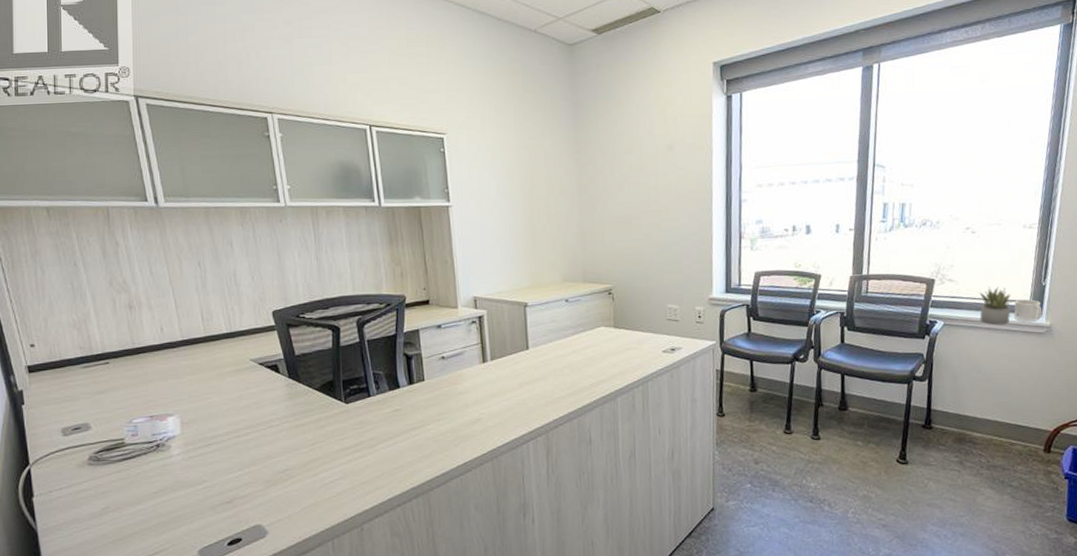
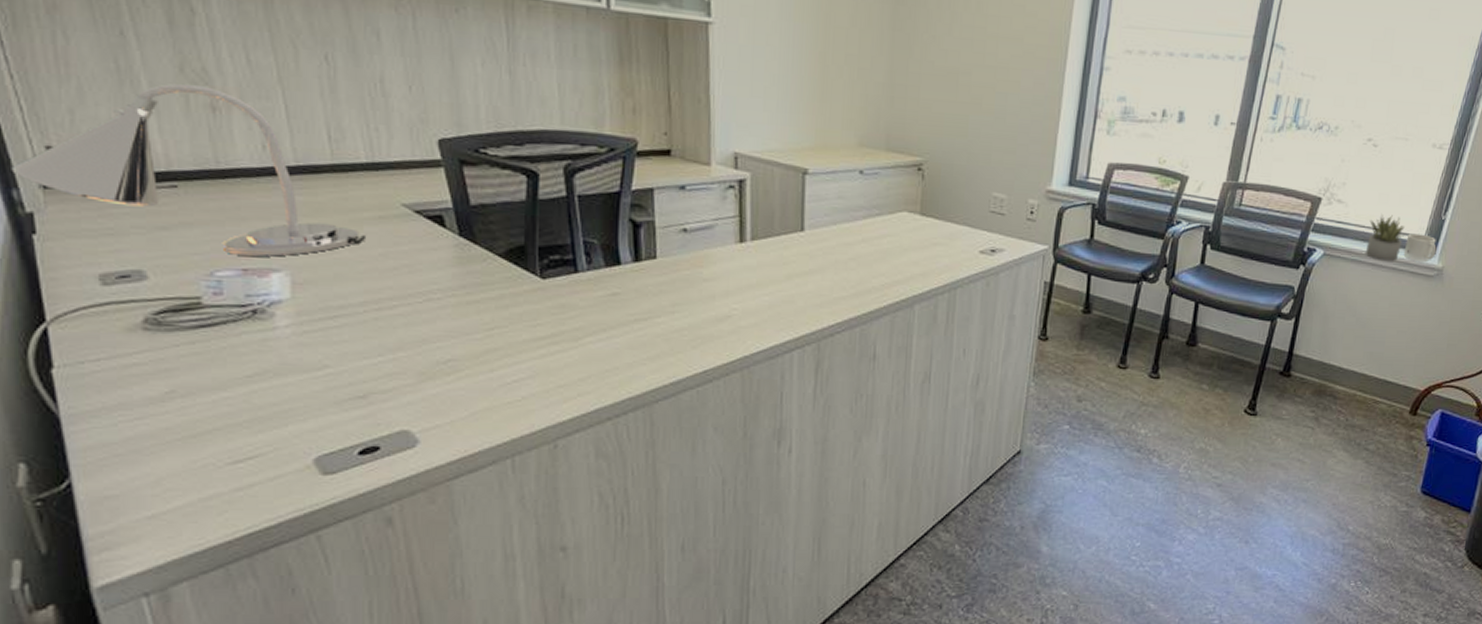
table lamp: none [10,292,227,407] -> present [11,83,365,257]

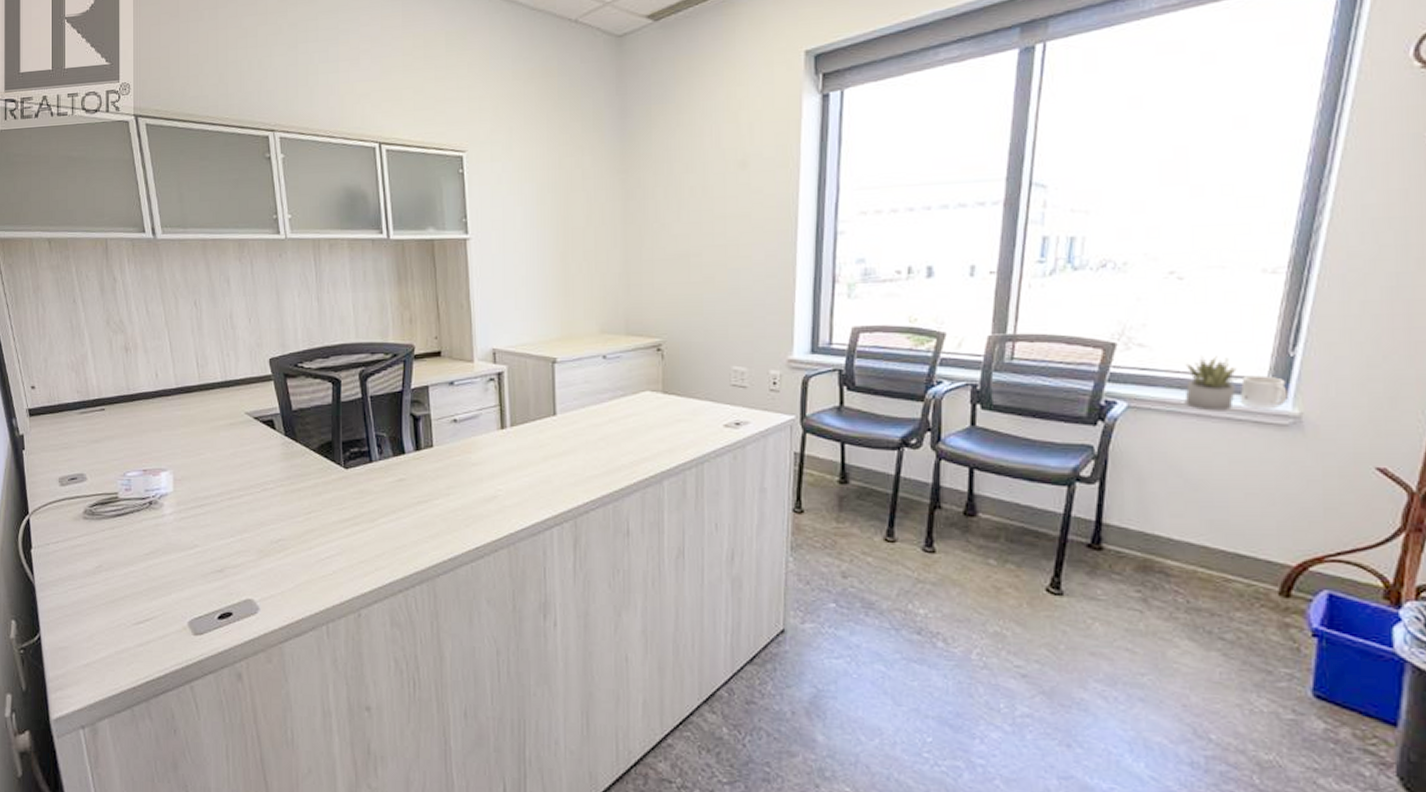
table lamp: present [11,83,365,257] -> none [13,332,221,459]

